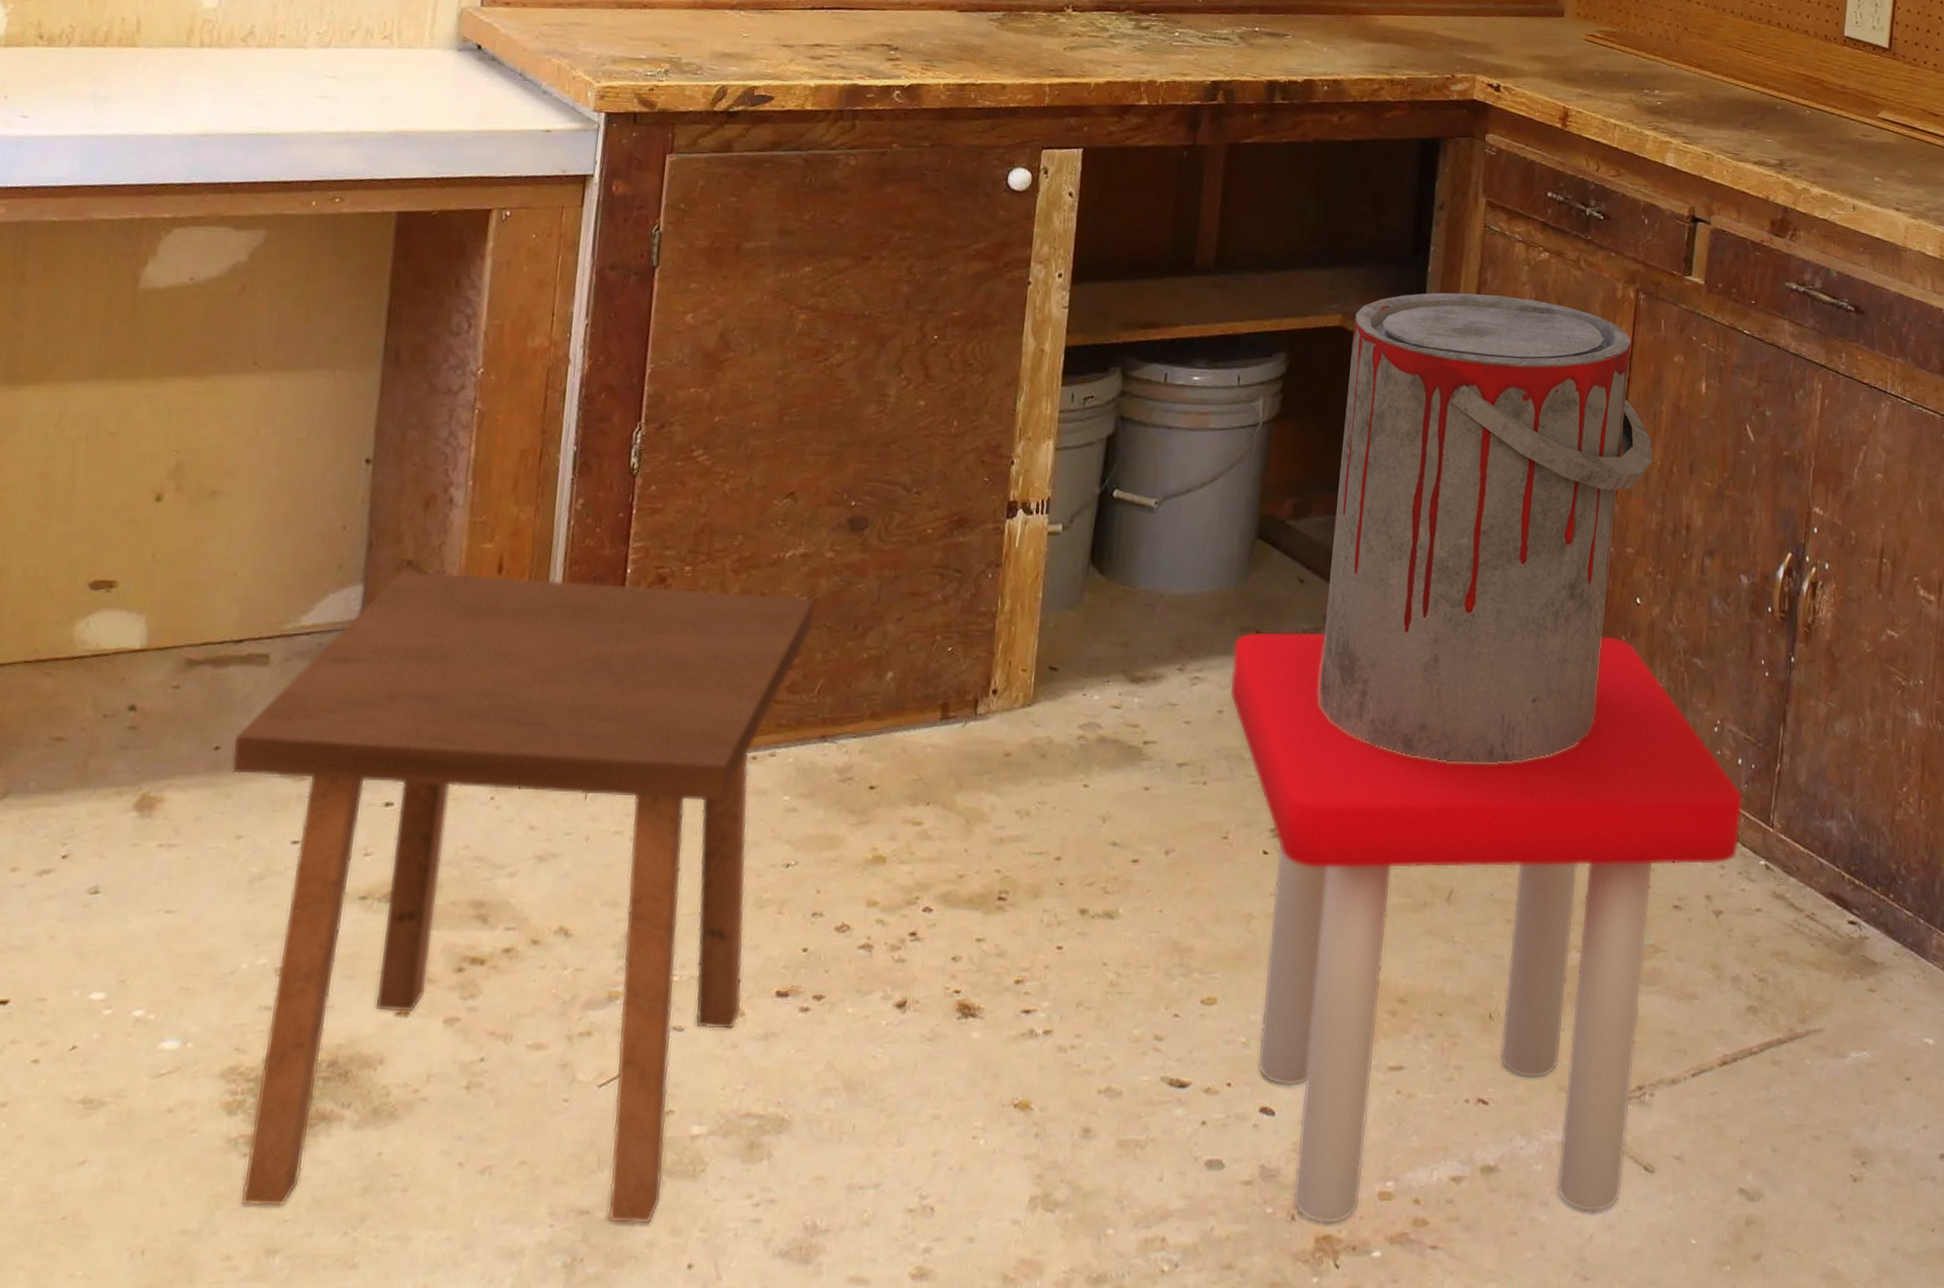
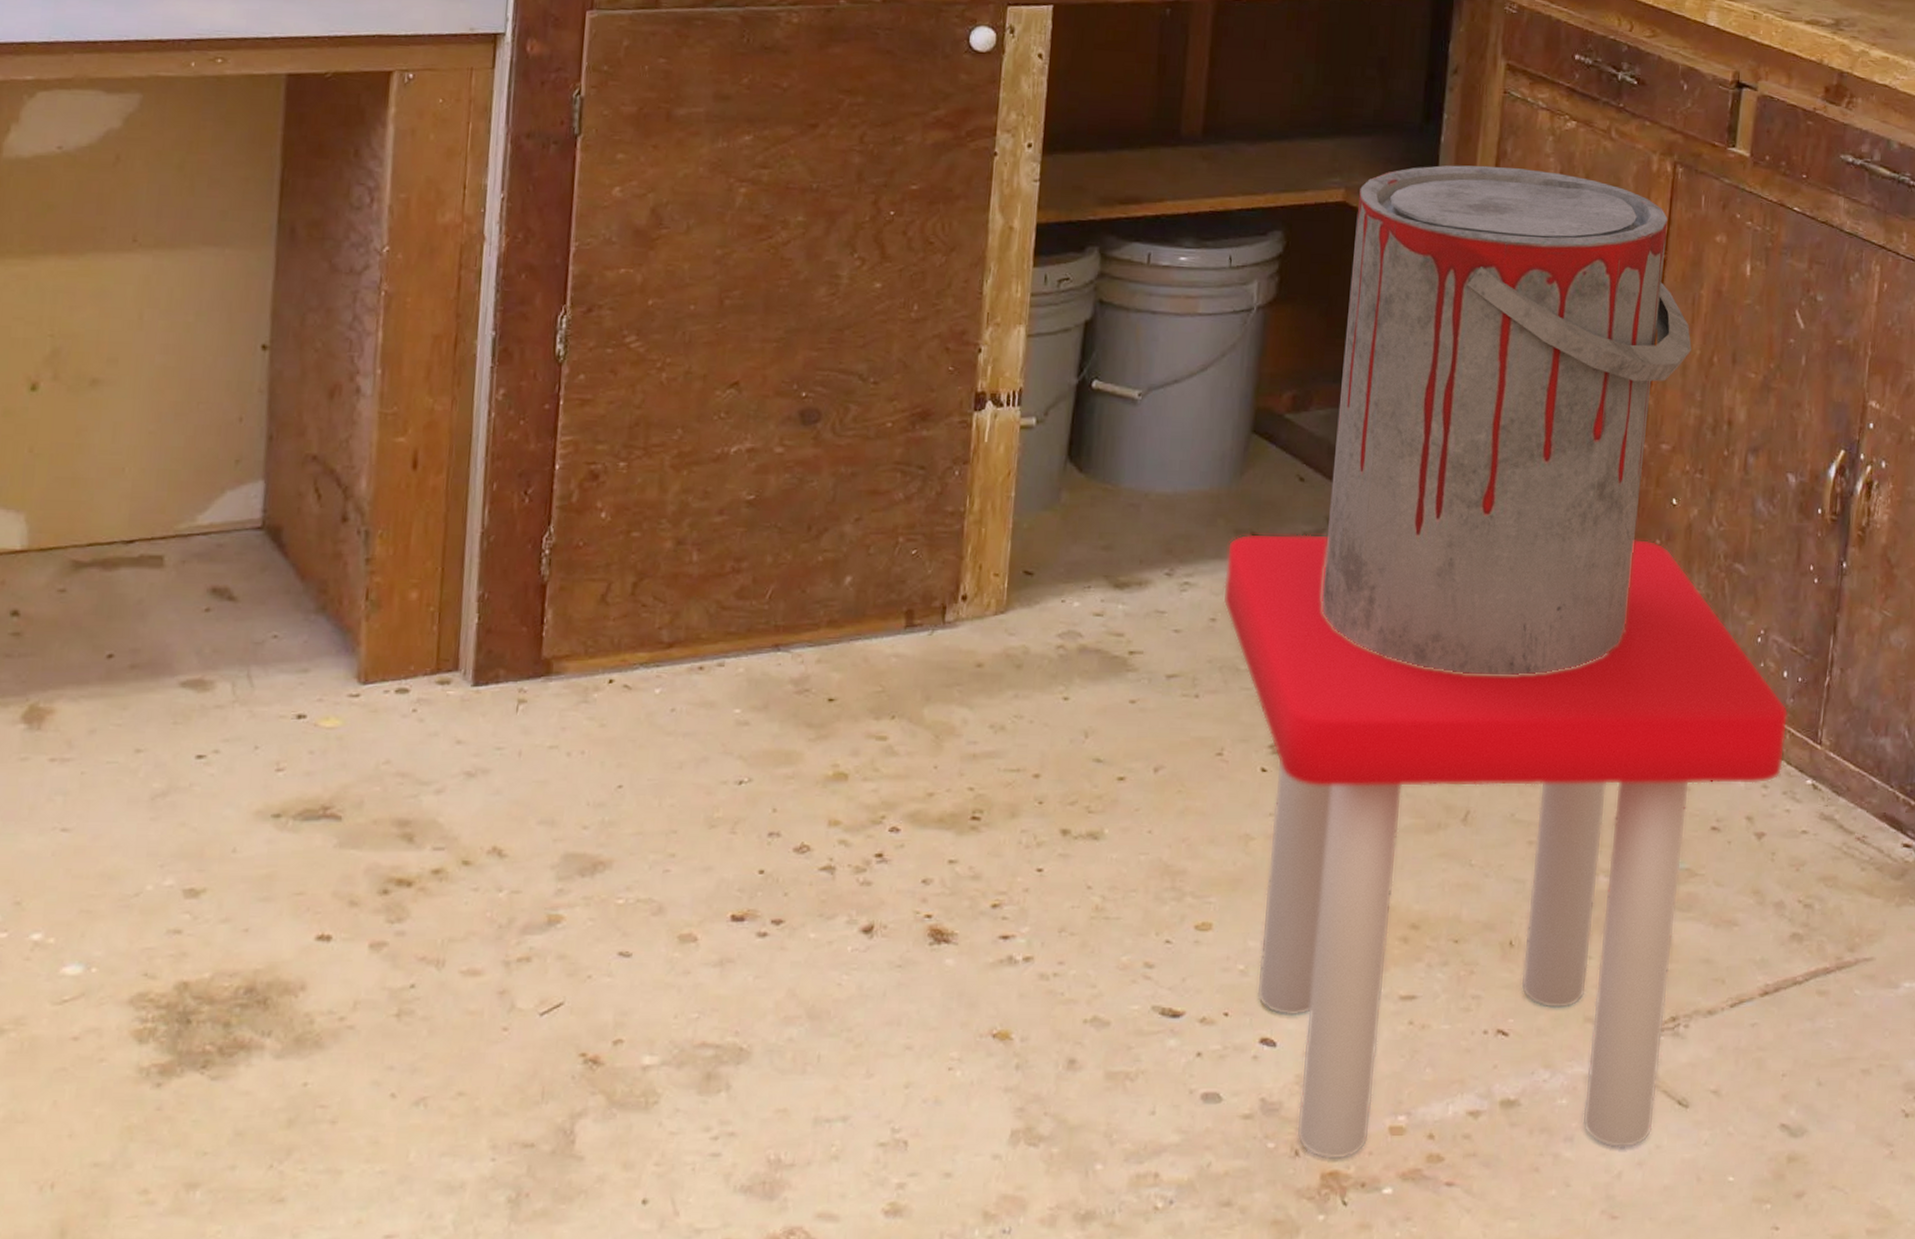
stool: present [231,570,816,1224] -> none [126,465,765,1158]

